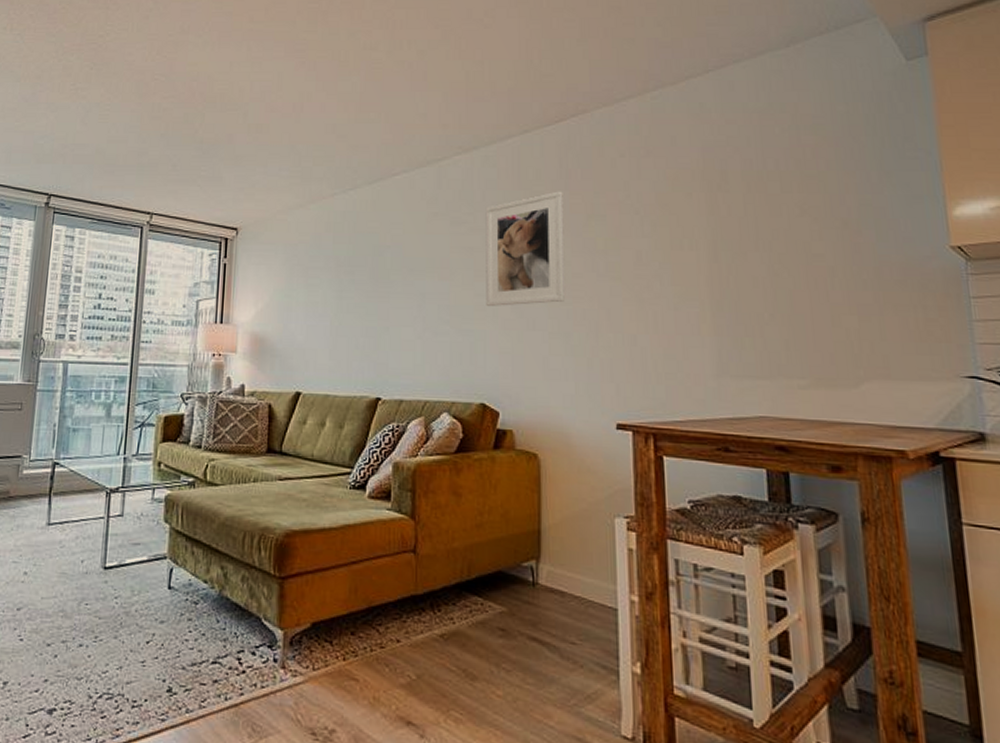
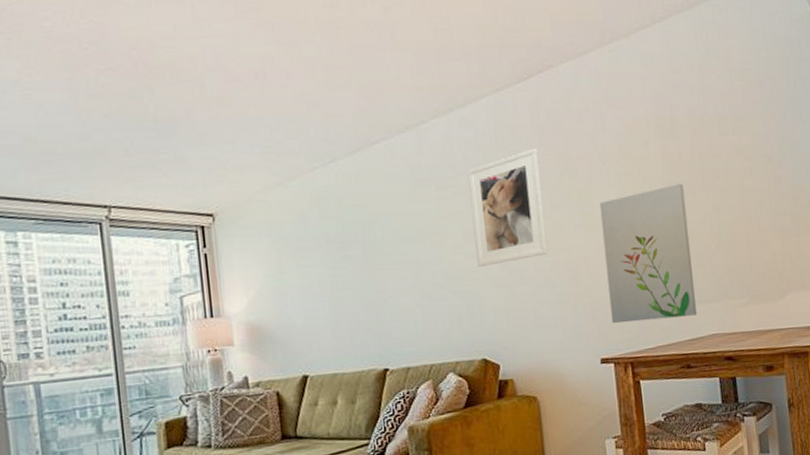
wall art: none [628,241,741,391] -> present [599,183,697,324]

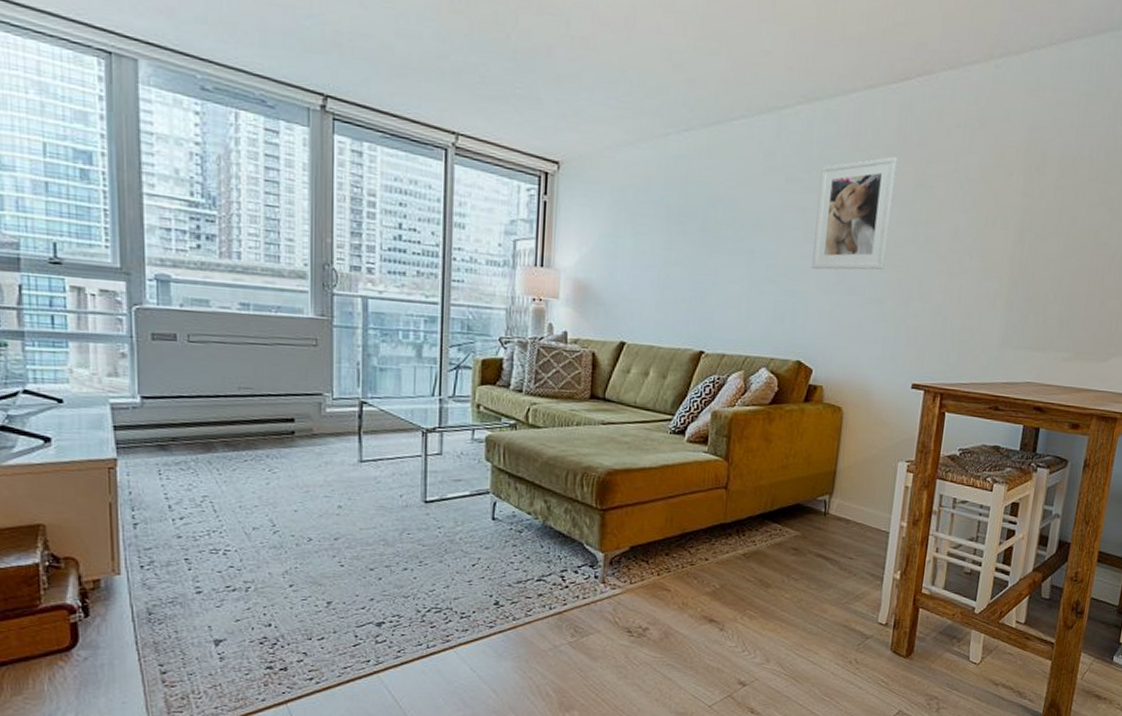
wall art: present [599,183,697,324] -> none [932,223,1037,360]

